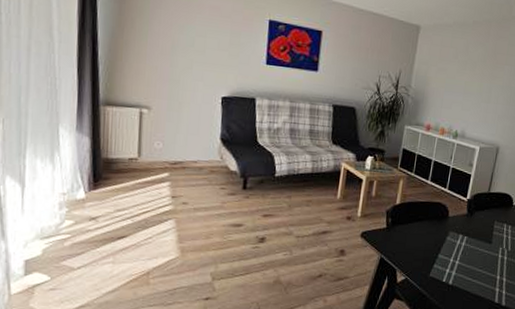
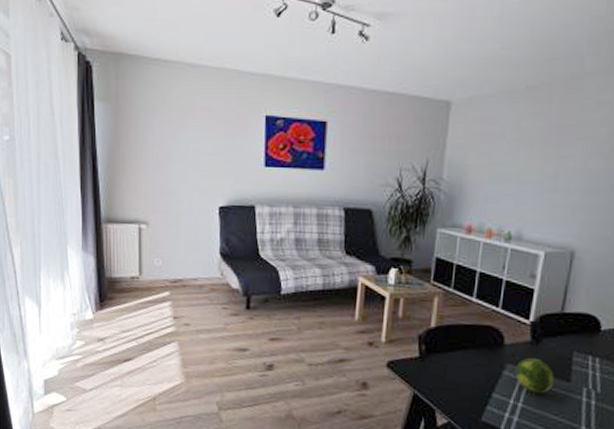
fruit: none [454,226,482,253] -> present [514,357,555,394]

